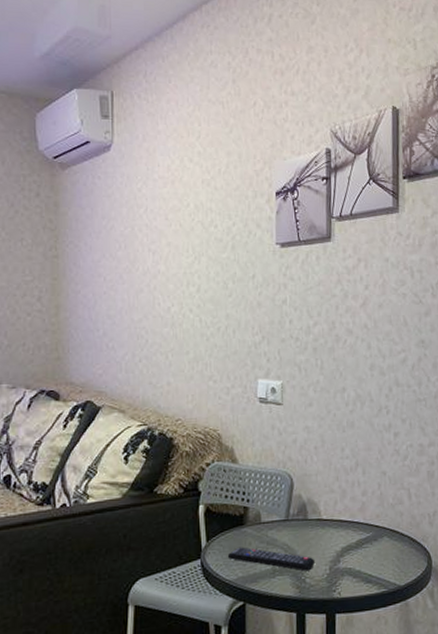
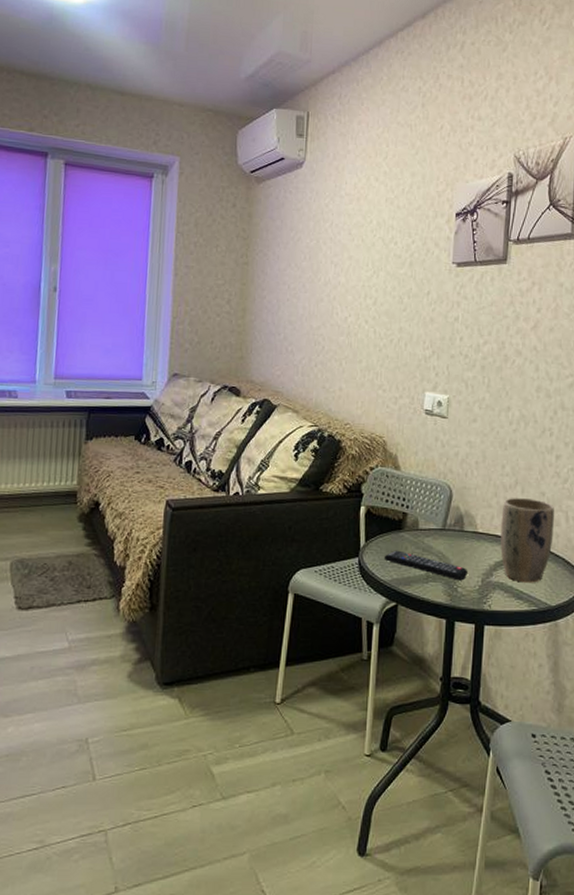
plant pot: none [344,479,398,566] -> present [500,498,554,583]

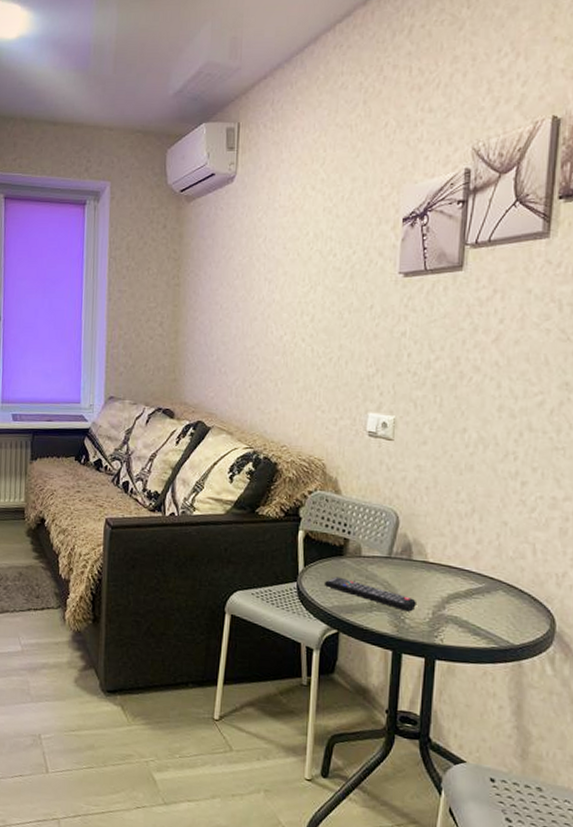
plant pot: present [500,498,554,583] -> none [454,526,519,619]

